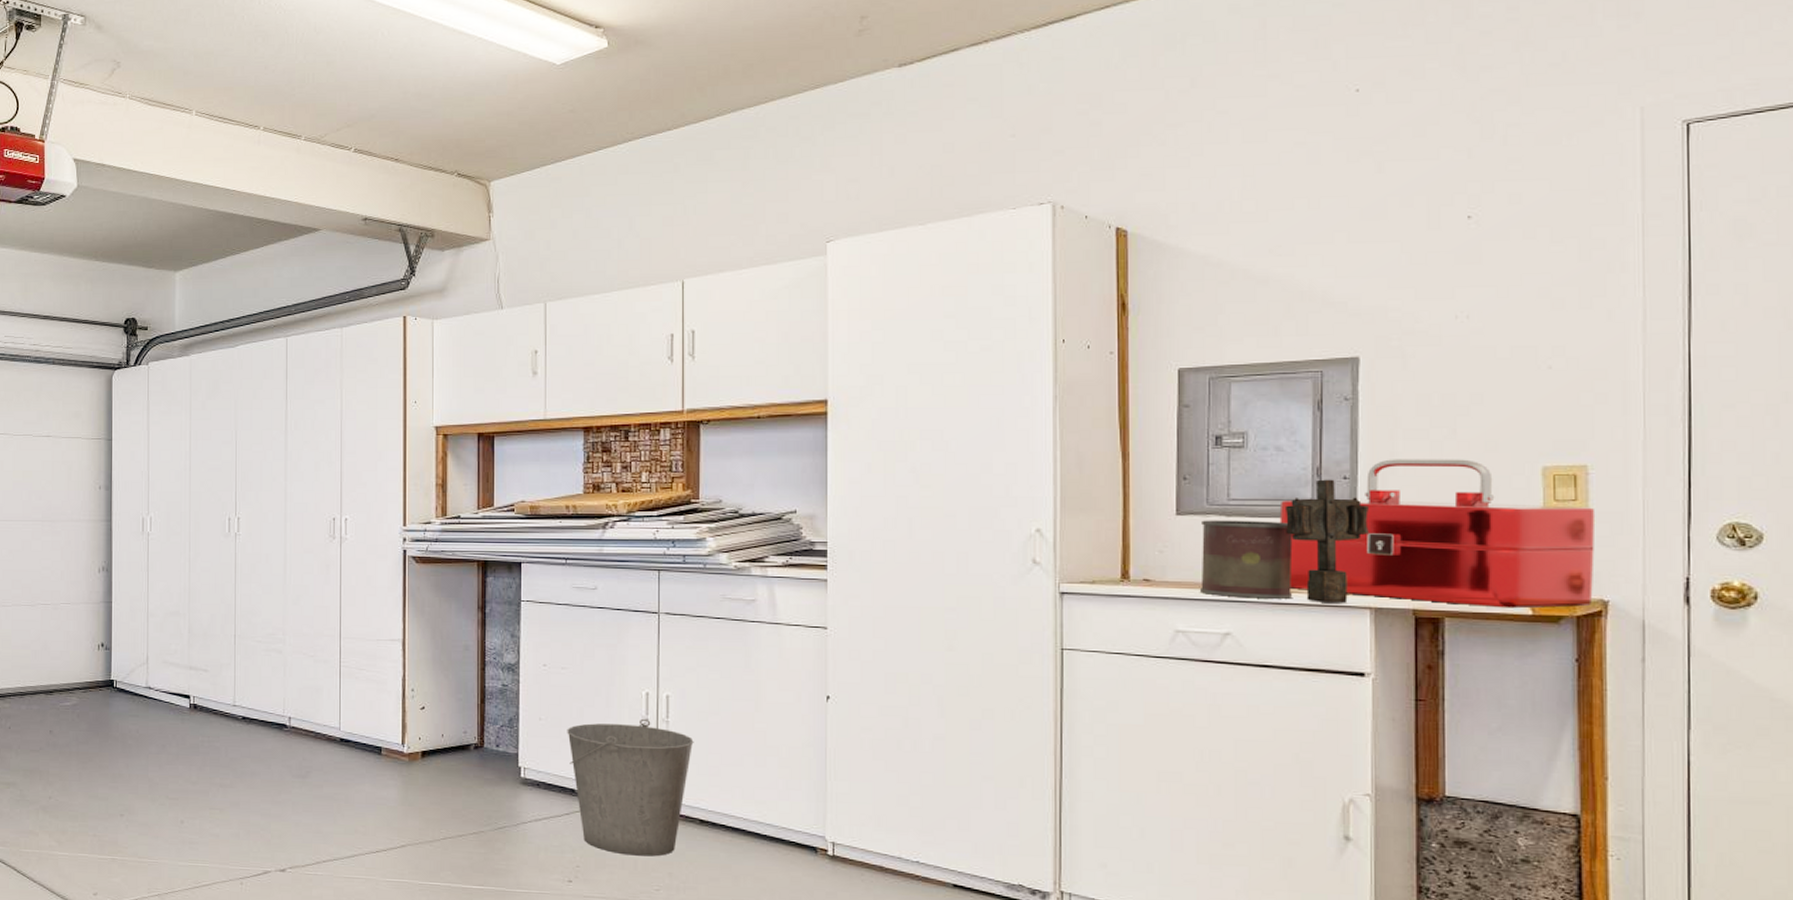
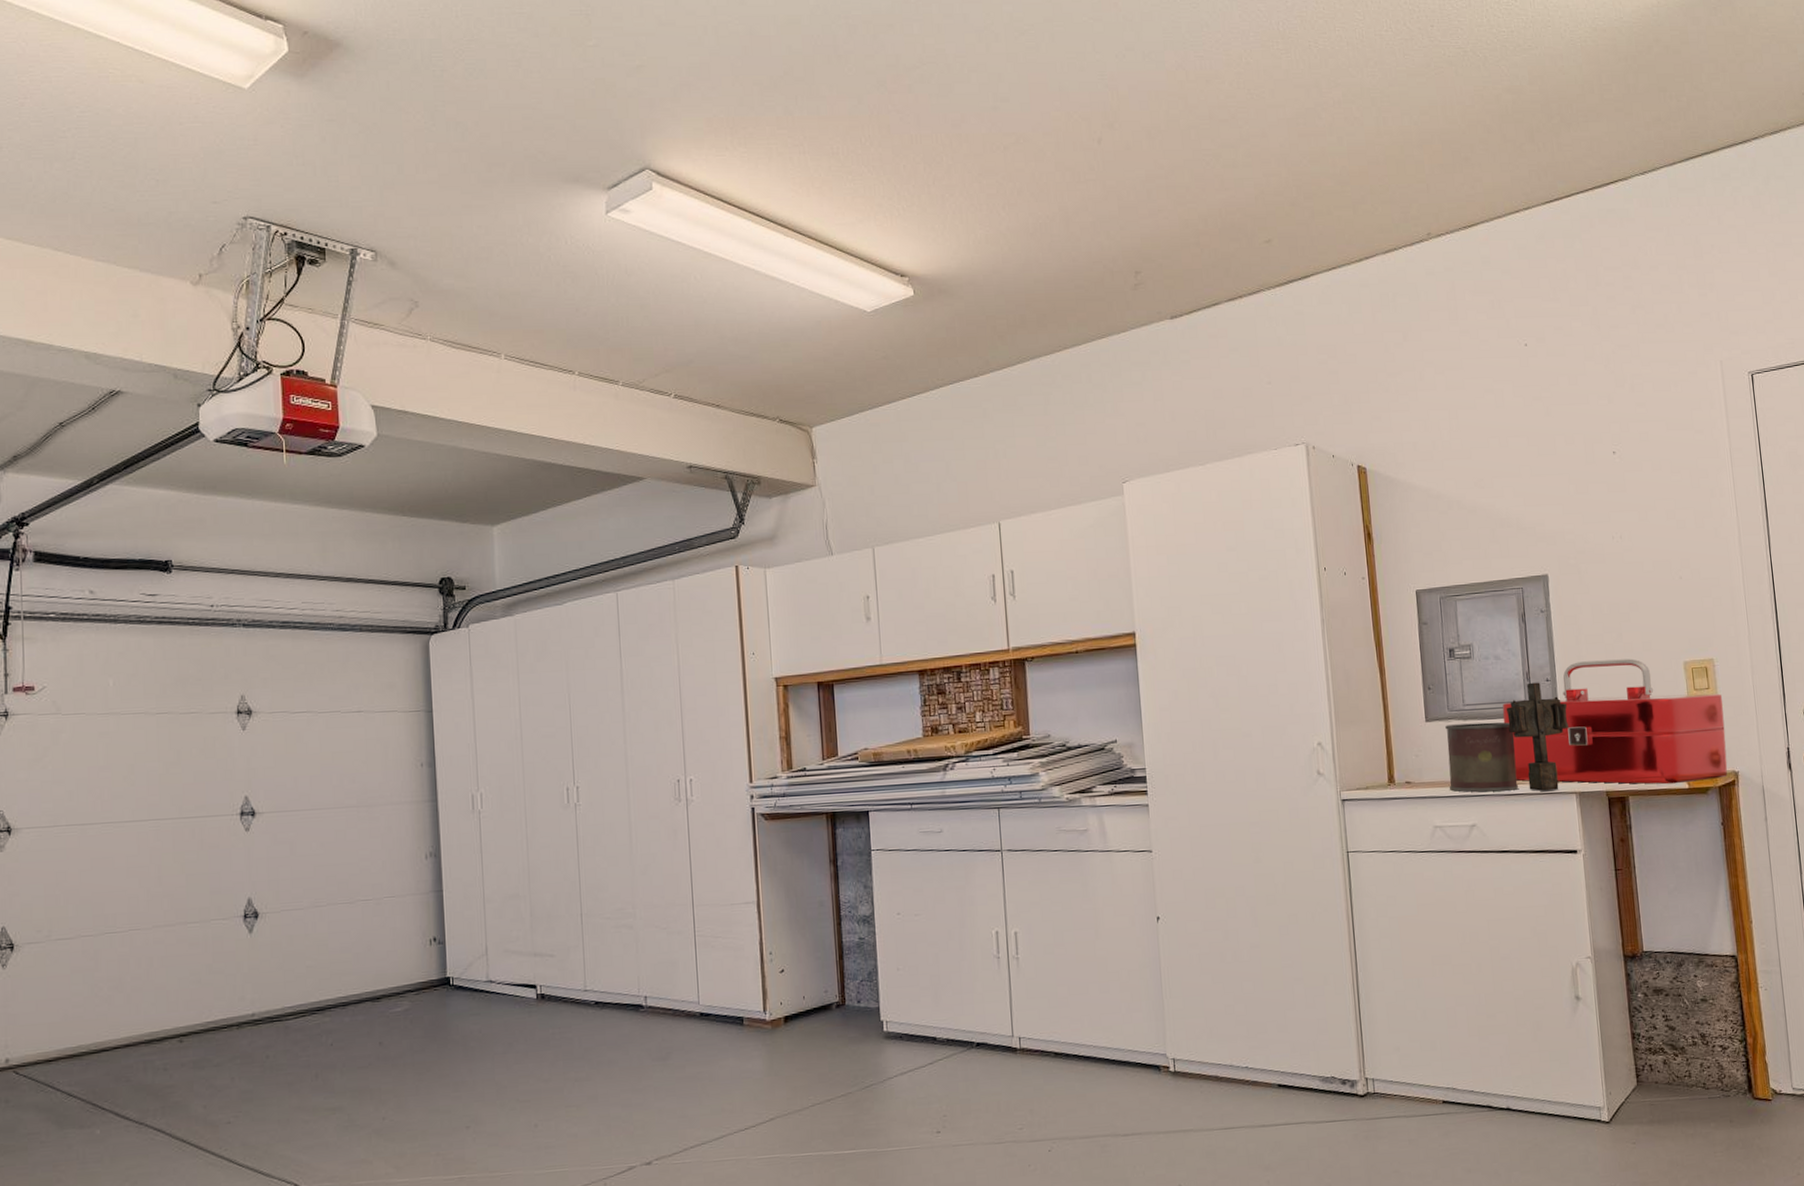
bucket: present [567,718,694,857] -> none [924,957,1043,1098]

